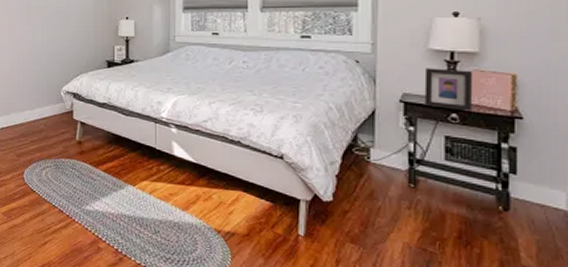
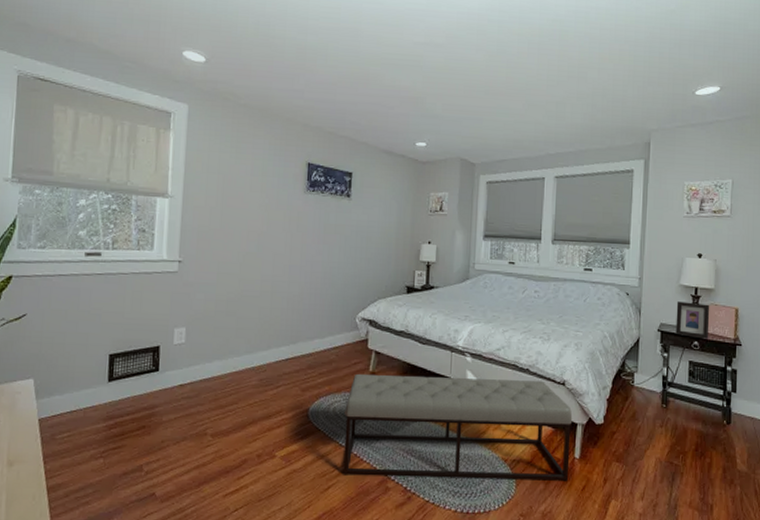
bench: none [56,142,294,258] -> present [343,373,573,481]

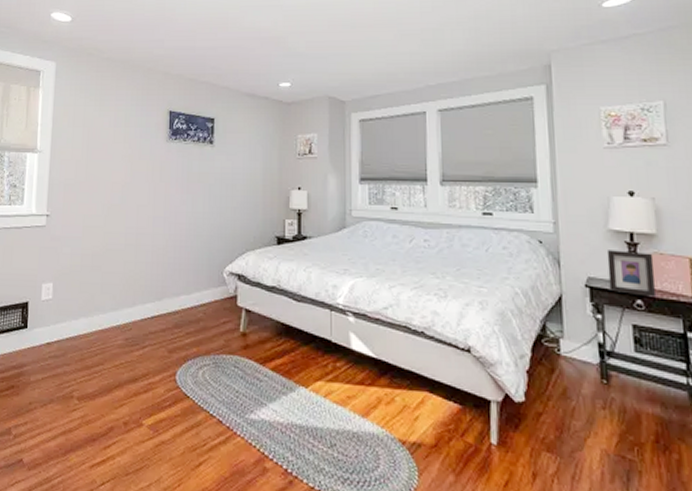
bench: present [343,373,573,481] -> none [215,334,486,473]

